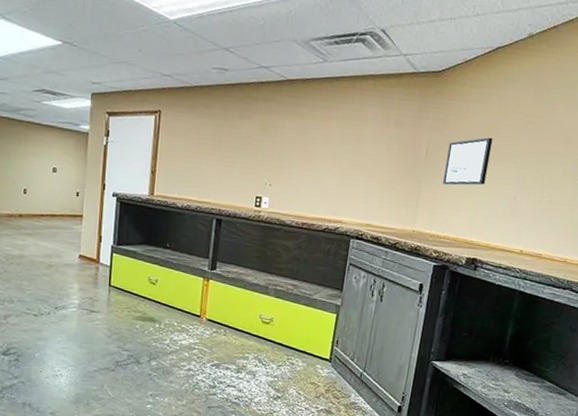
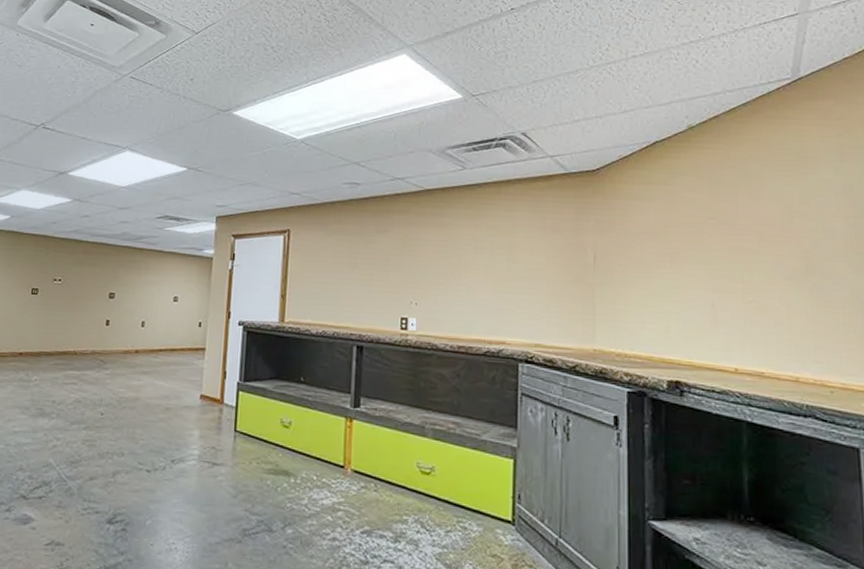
wall art: present [443,137,493,185] -> none [620,237,672,294]

